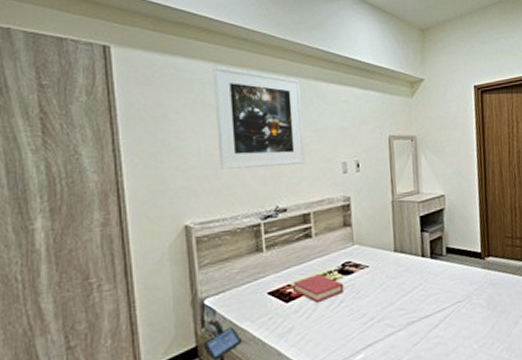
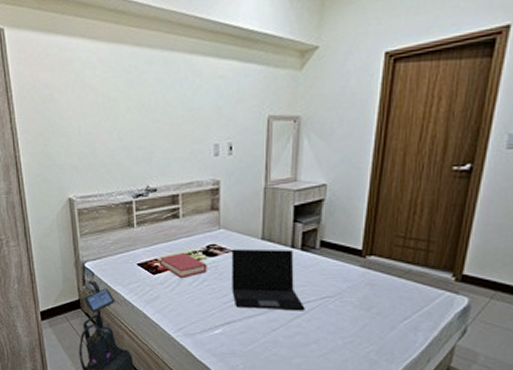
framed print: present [212,66,305,170] -> none [91,42,177,148]
laptop: none [367,259,441,327] -> present [231,249,305,311]

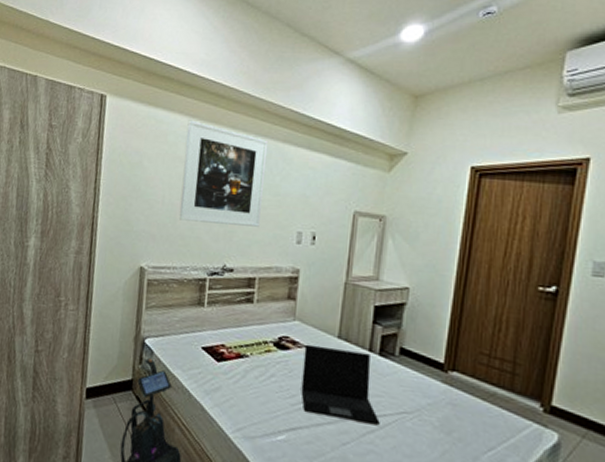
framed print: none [91,42,177,148] -> present [178,120,269,227]
hardback book: present [160,252,207,278] -> none [226,340,277,370]

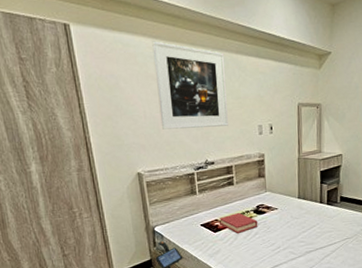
hardback book: none [226,340,277,370] -> present [219,212,258,233]
laptop: present [301,344,380,426] -> none [276,205,332,254]

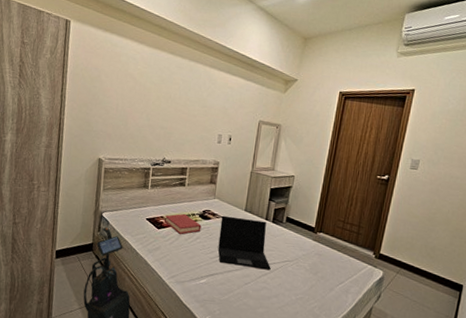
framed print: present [152,41,228,130] -> none [129,45,199,130]
laptop: none [276,205,332,254] -> present [218,215,271,270]

